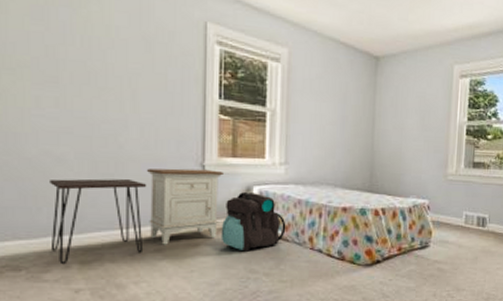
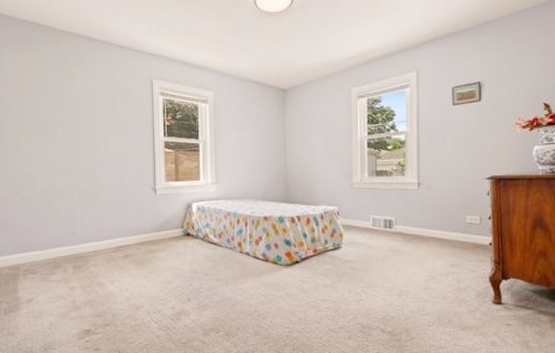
desk: present [50,178,147,265] -> none [53,203,117,269]
nightstand: present [146,168,225,245] -> none [115,192,171,252]
backpack: present [221,192,286,252] -> none [170,208,220,256]

